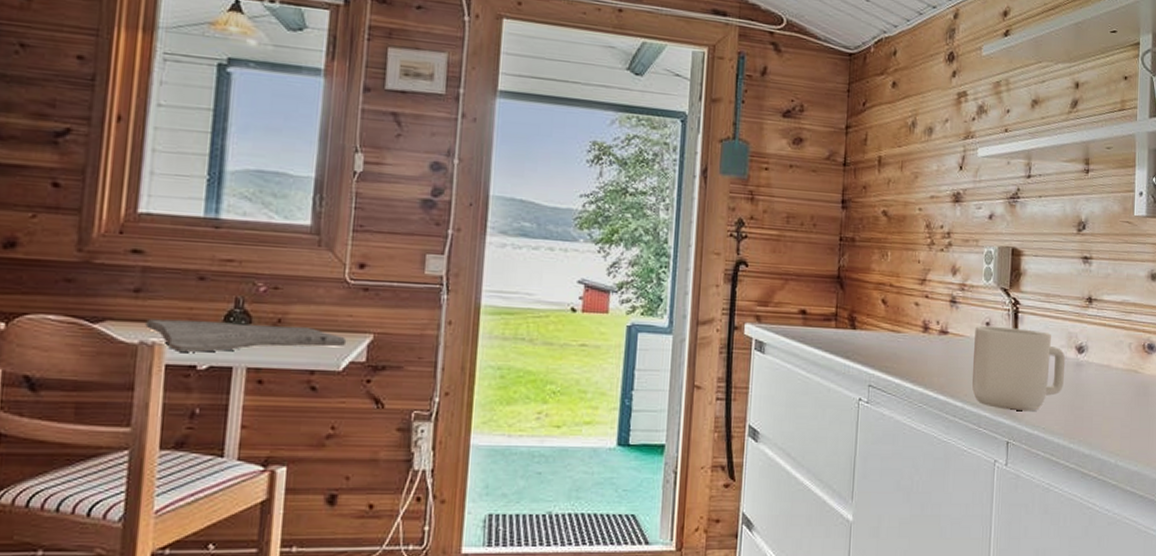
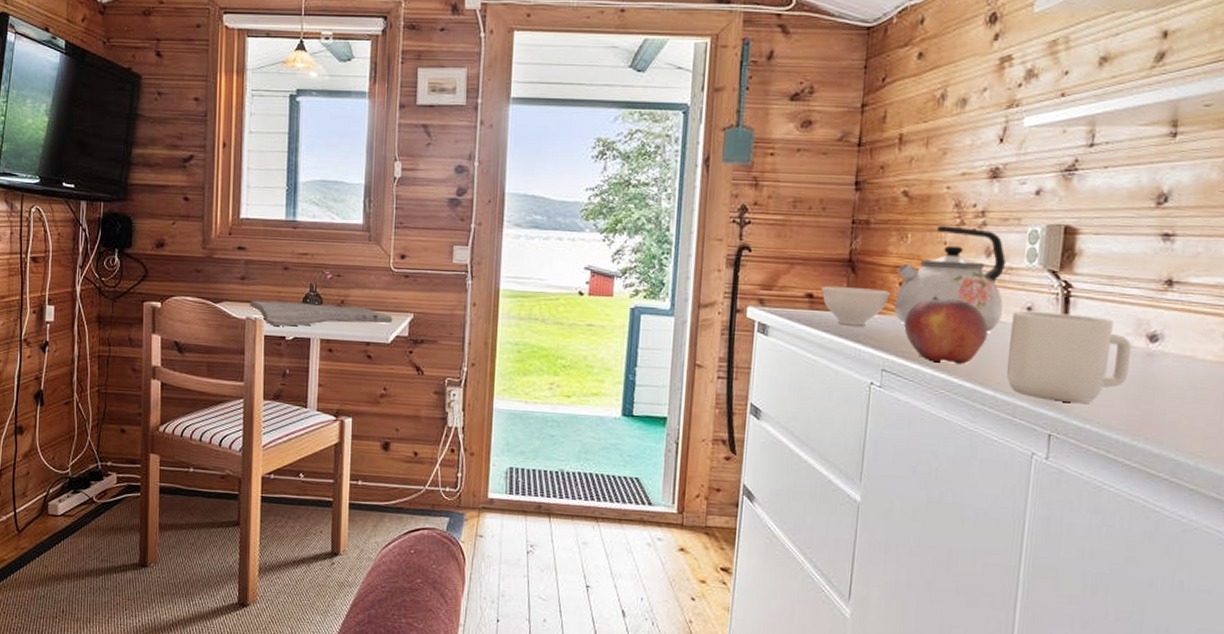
bowl: none [813,303,875,342] -> present [821,286,891,326]
kettle: none [877,245,968,346] -> present [893,225,1006,332]
fruit: none [887,311,956,378] -> present [904,295,988,364]

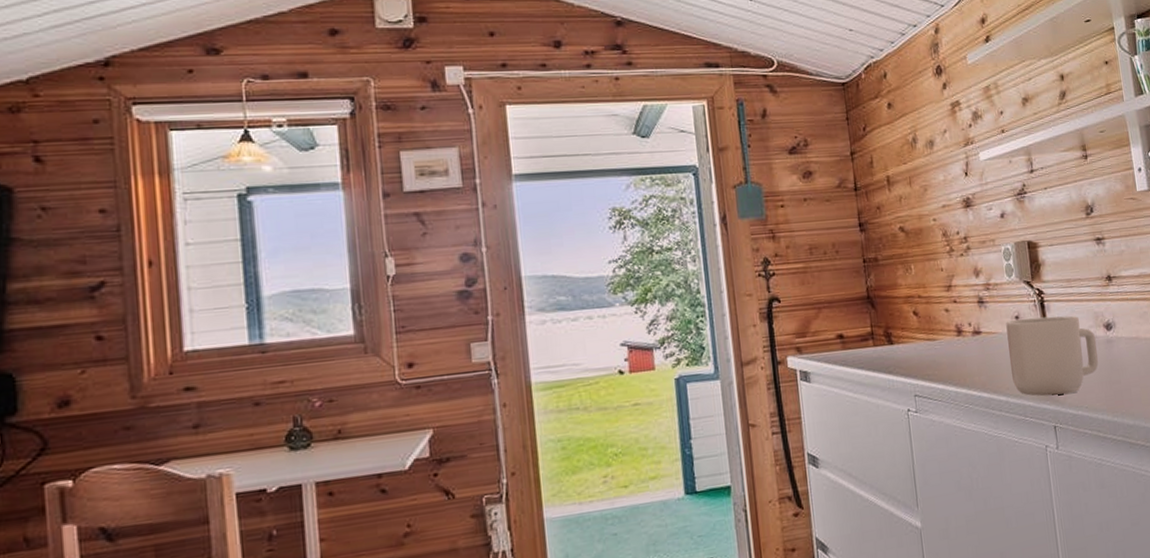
newspaper: present [250,300,393,326] -> none [210,433,408,478]
bowl: present [821,286,891,326] -> none [848,320,908,360]
kettle: present [893,225,1006,332] -> none [908,253,998,349]
fruit: present [904,295,988,364] -> none [924,318,991,381]

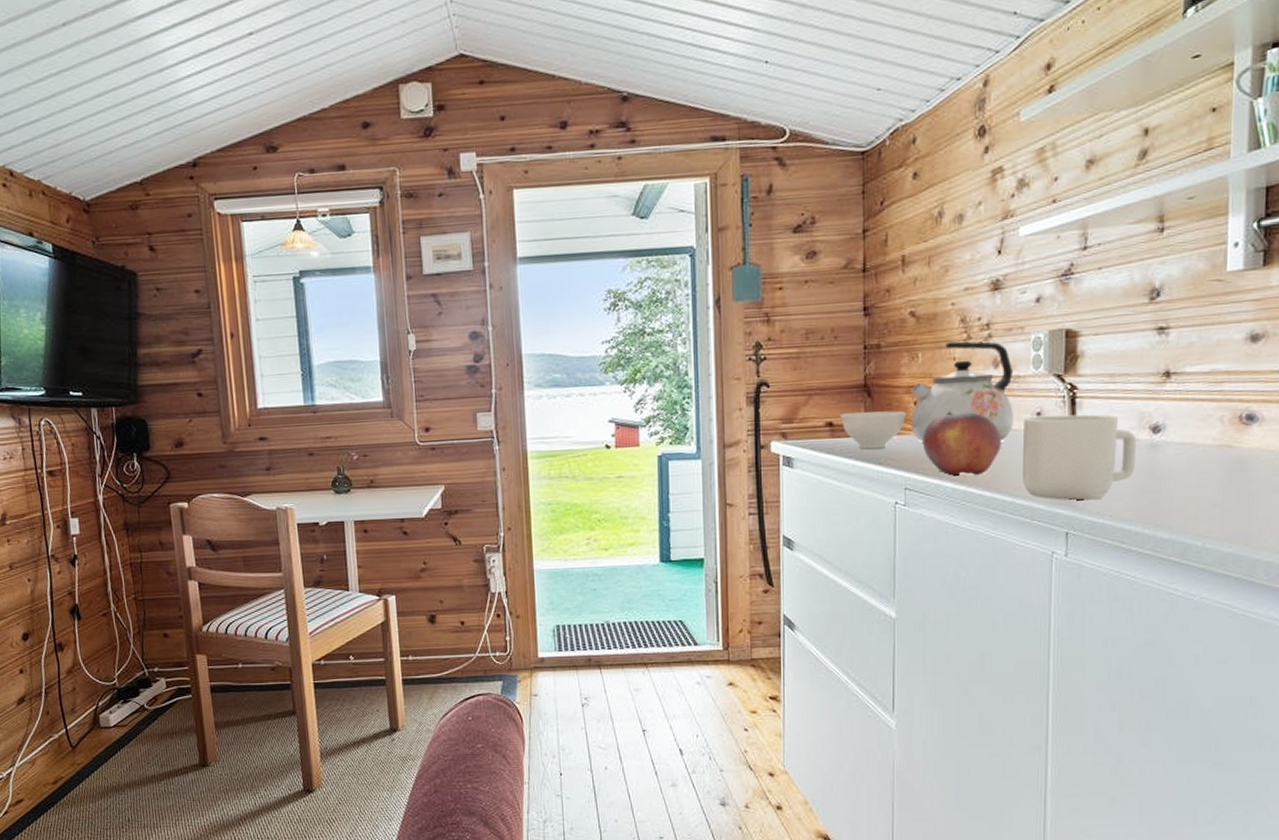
bowl: none [848,320,908,360] -> present [840,411,907,450]
kettle: none [908,253,998,349] -> present [910,341,1013,442]
fruit: none [924,318,991,381] -> present [922,410,1001,476]

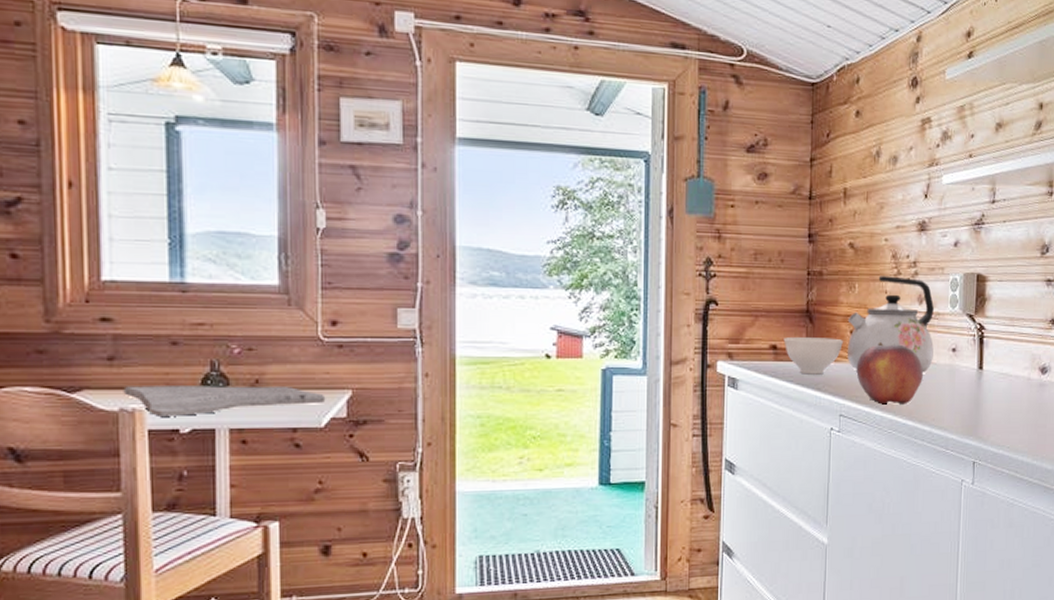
newspaper: none [278,485,425,513] -> present [123,386,326,416]
mug: present [1022,414,1137,501] -> none [939,353,1029,433]

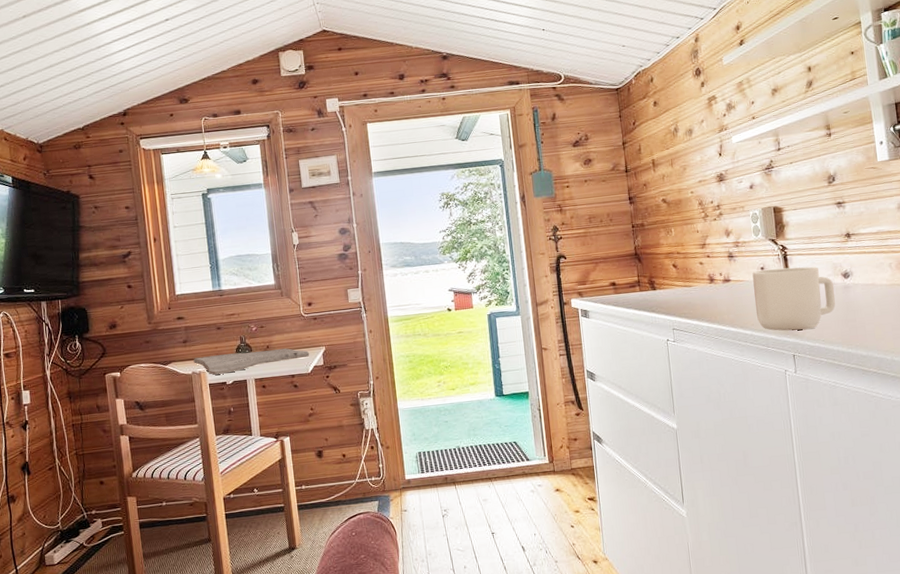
bowl: present [783,337,844,375] -> none [620,271,669,302]
kettle: present [846,275,934,373] -> none [669,218,746,294]
fruit: present [856,341,923,405] -> none [681,269,739,318]
mug: none [939,353,1029,433] -> present [752,266,836,331]

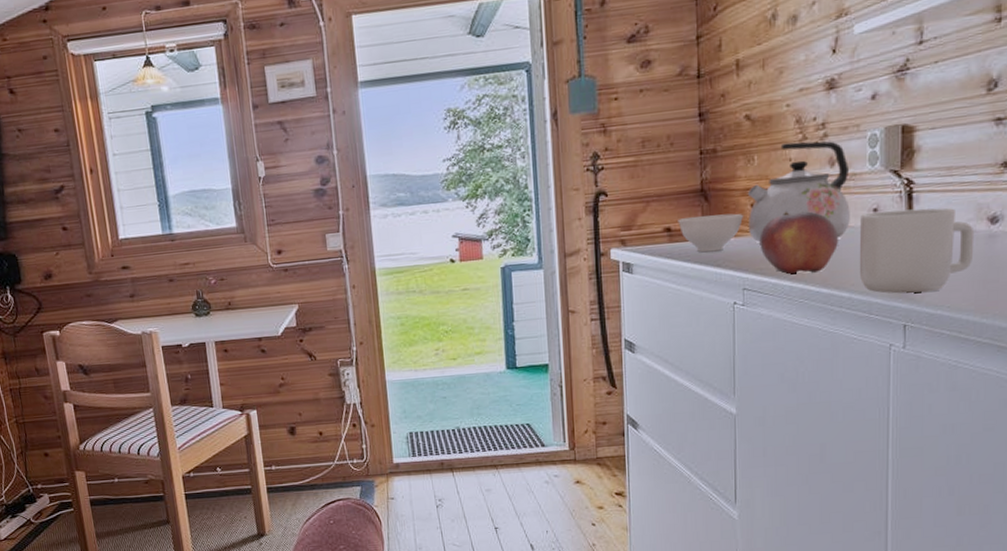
newspaper: present [193,348,310,375] -> none [142,306,280,336]
bowl: none [620,271,669,302] -> present [678,213,744,253]
kettle: none [669,218,746,294] -> present [747,141,850,243]
fruit: none [681,269,739,318] -> present [759,211,838,275]

